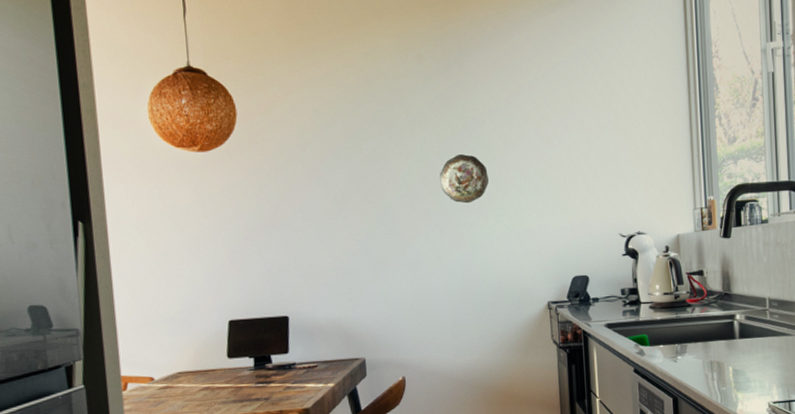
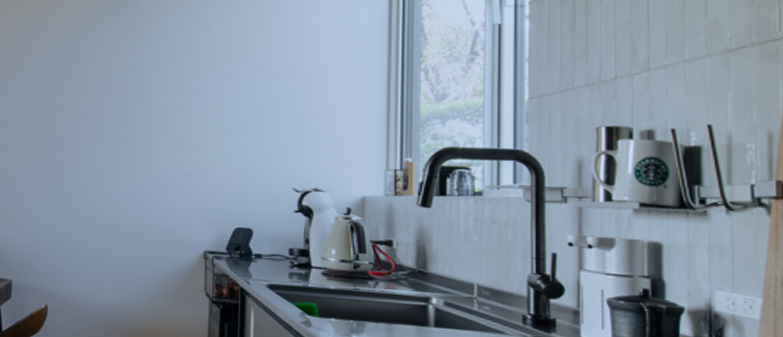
decorative plate: present [440,154,490,204] -> none [105,91,155,140]

